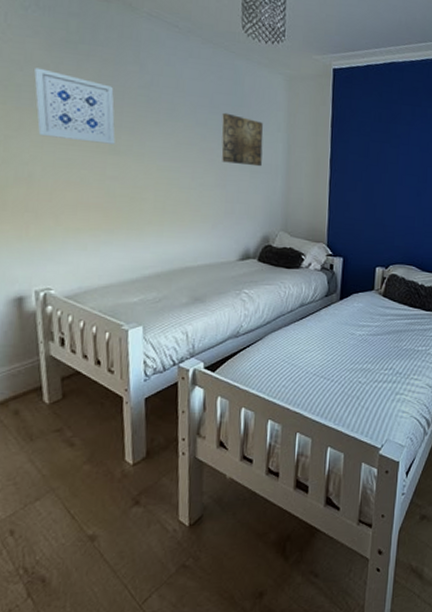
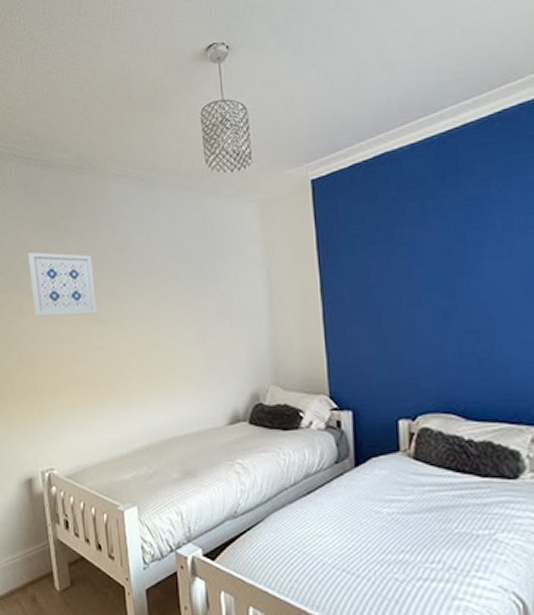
wall art: present [221,112,264,167] -> none [195,258,241,314]

